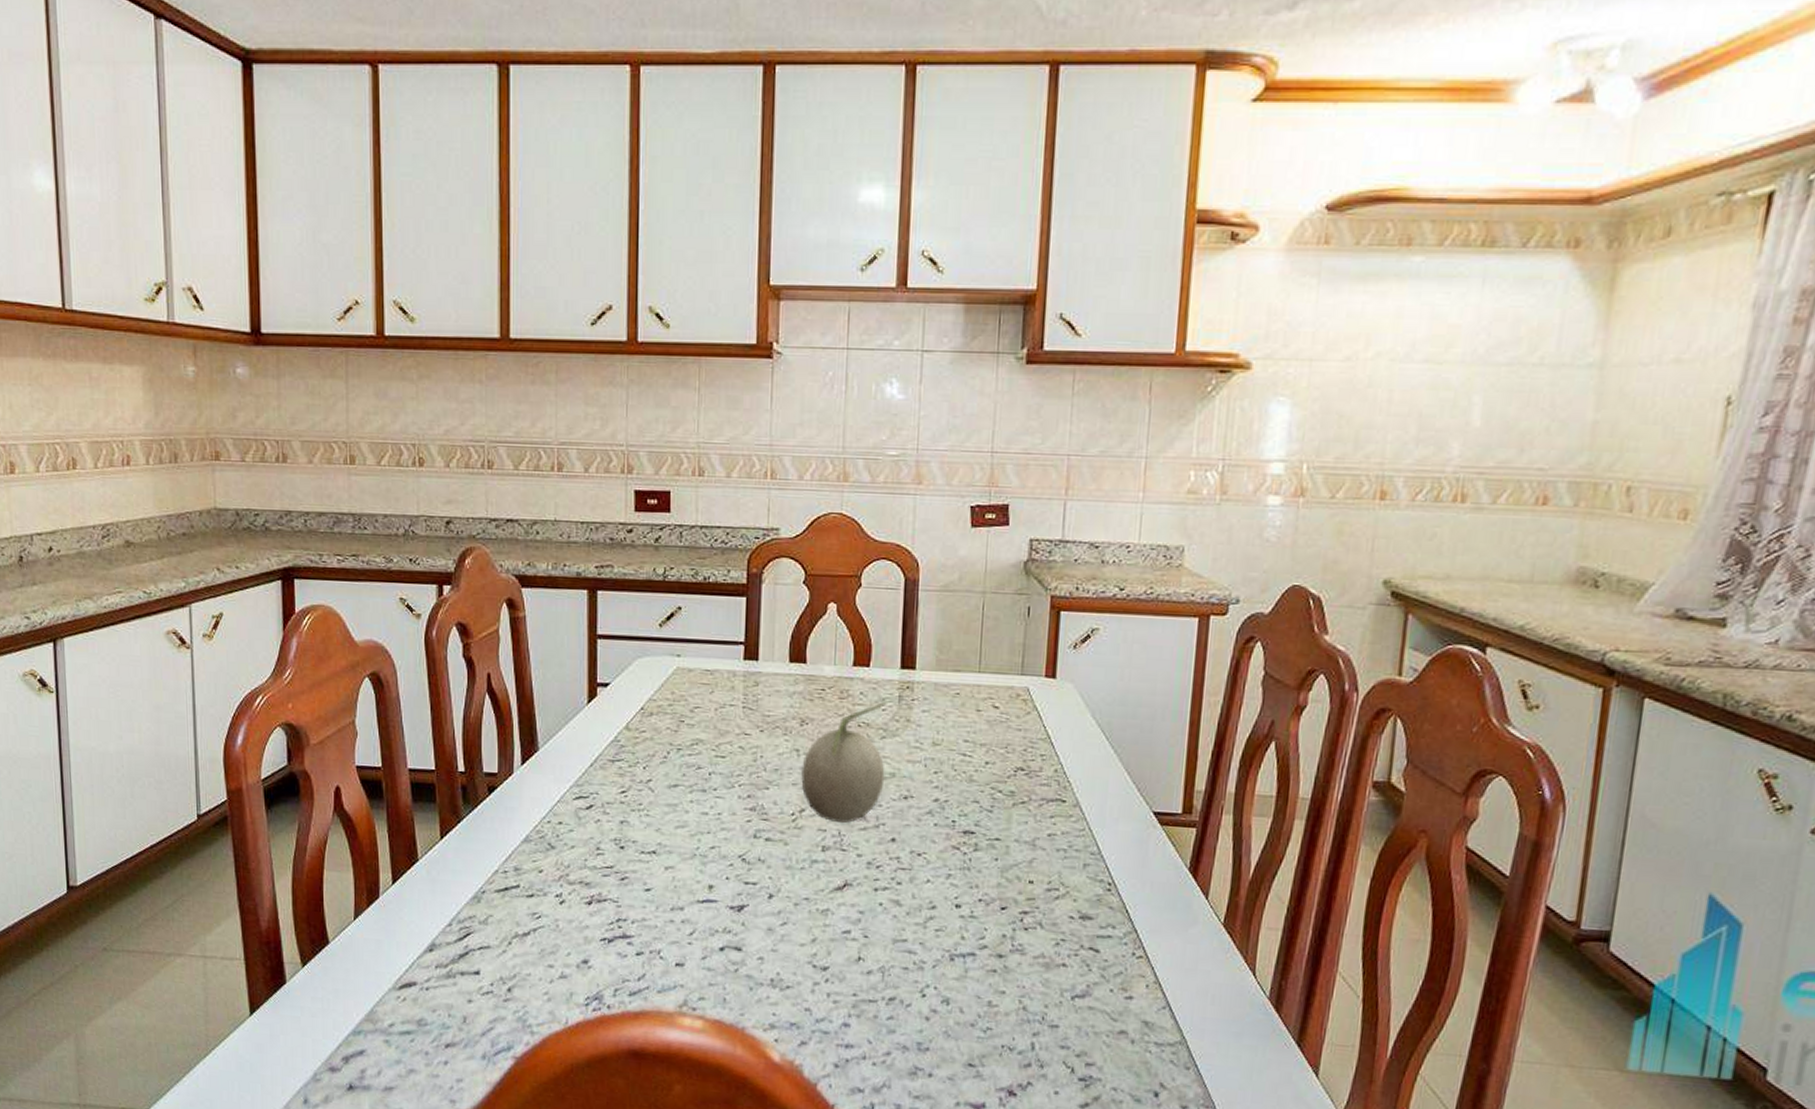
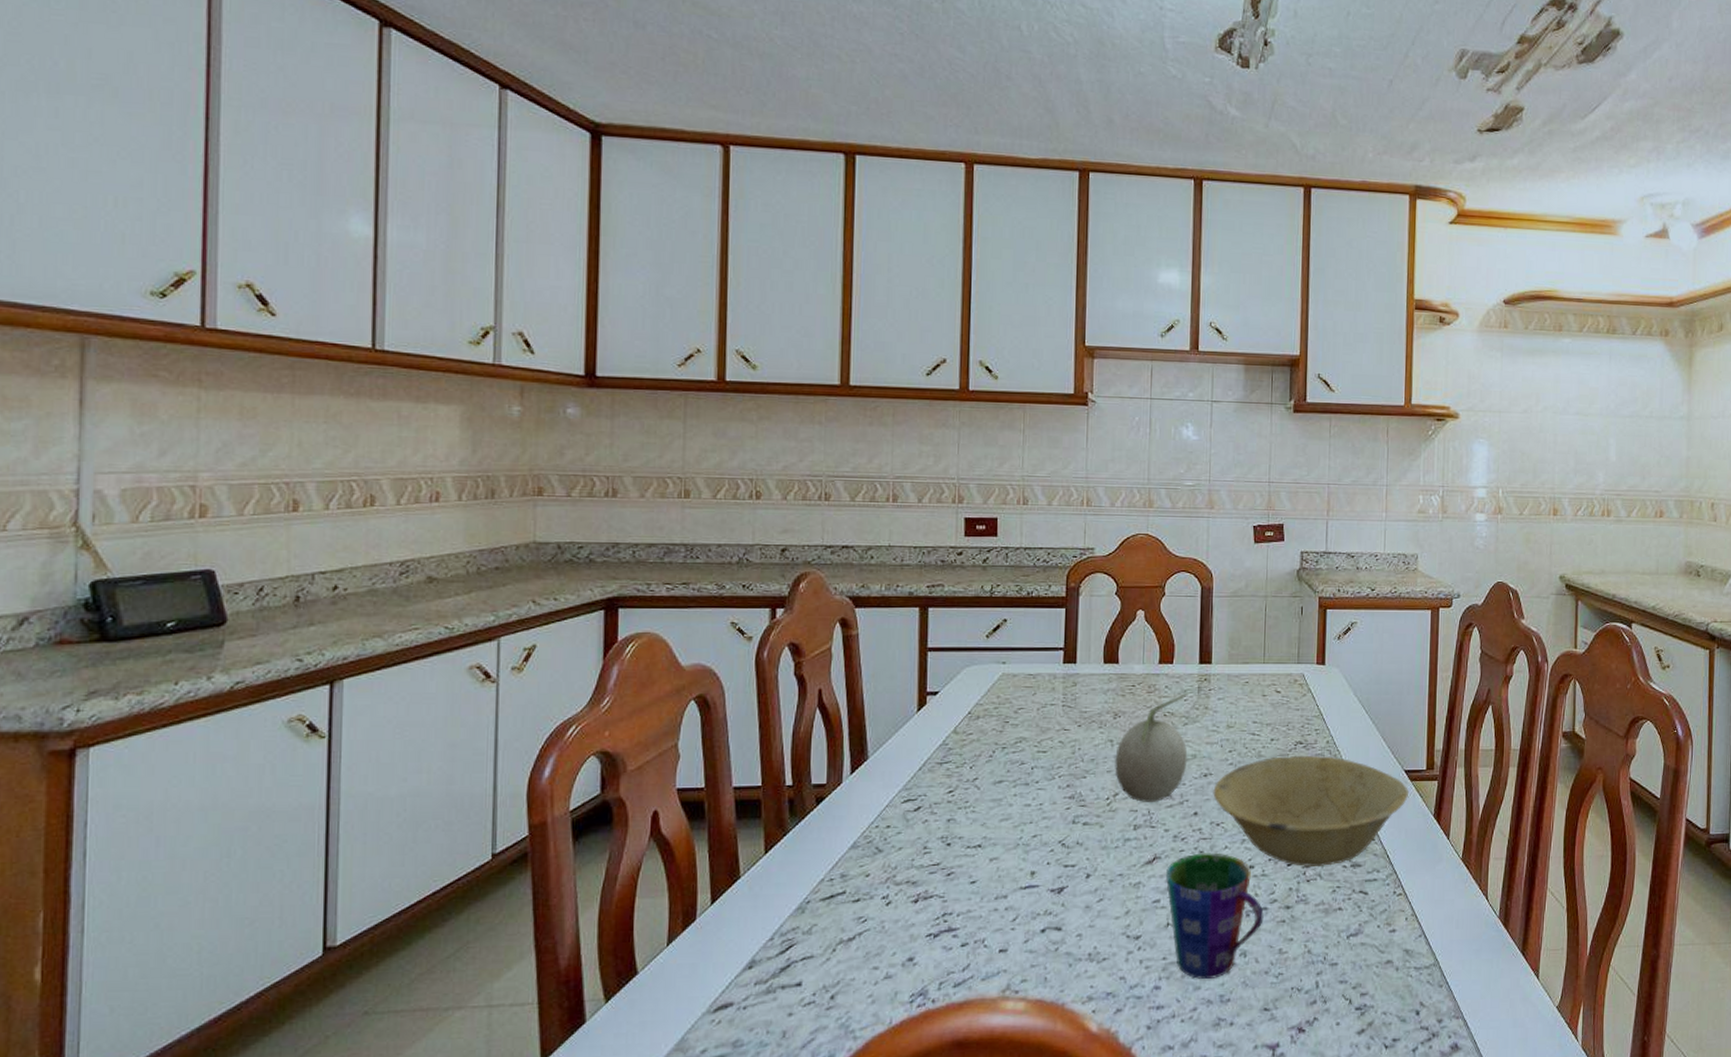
cup: none [857,884,971,1024] -> present [1165,852,1264,979]
bowl: none [914,783,1157,915] -> present [1213,756,1408,867]

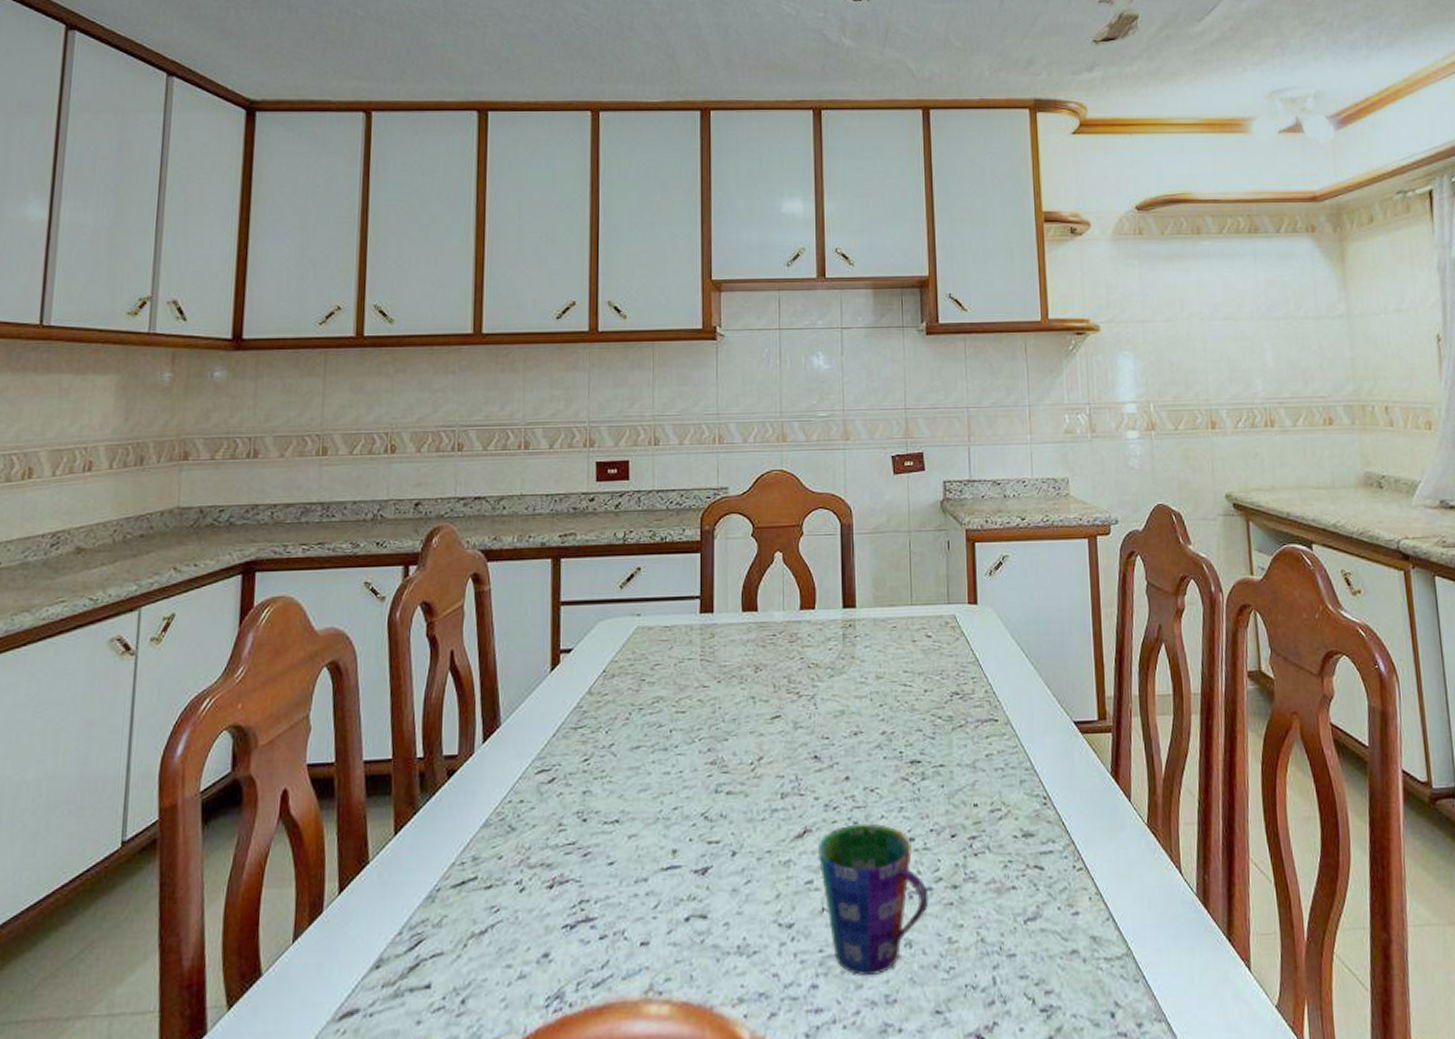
fruit: present [1114,692,1188,803] -> none [756,640,835,768]
bowl: present [1213,756,1408,867] -> none [865,707,1080,838]

